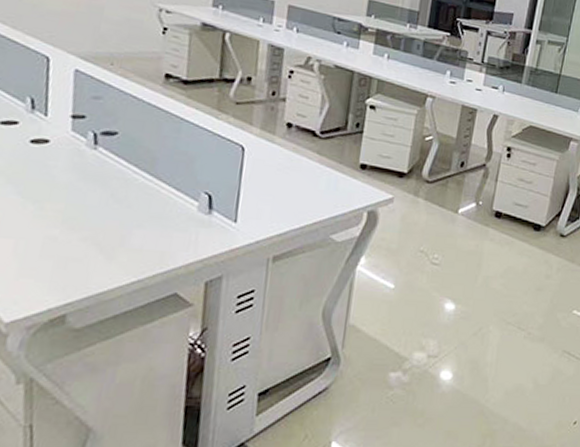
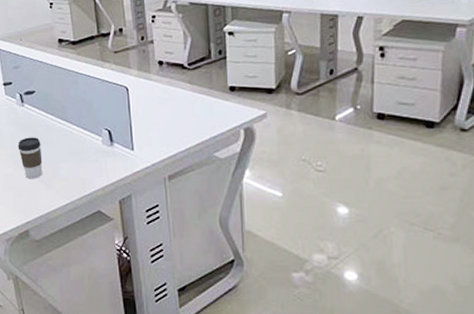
coffee cup: none [74,190,112,247] -> present [18,137,43,179]

